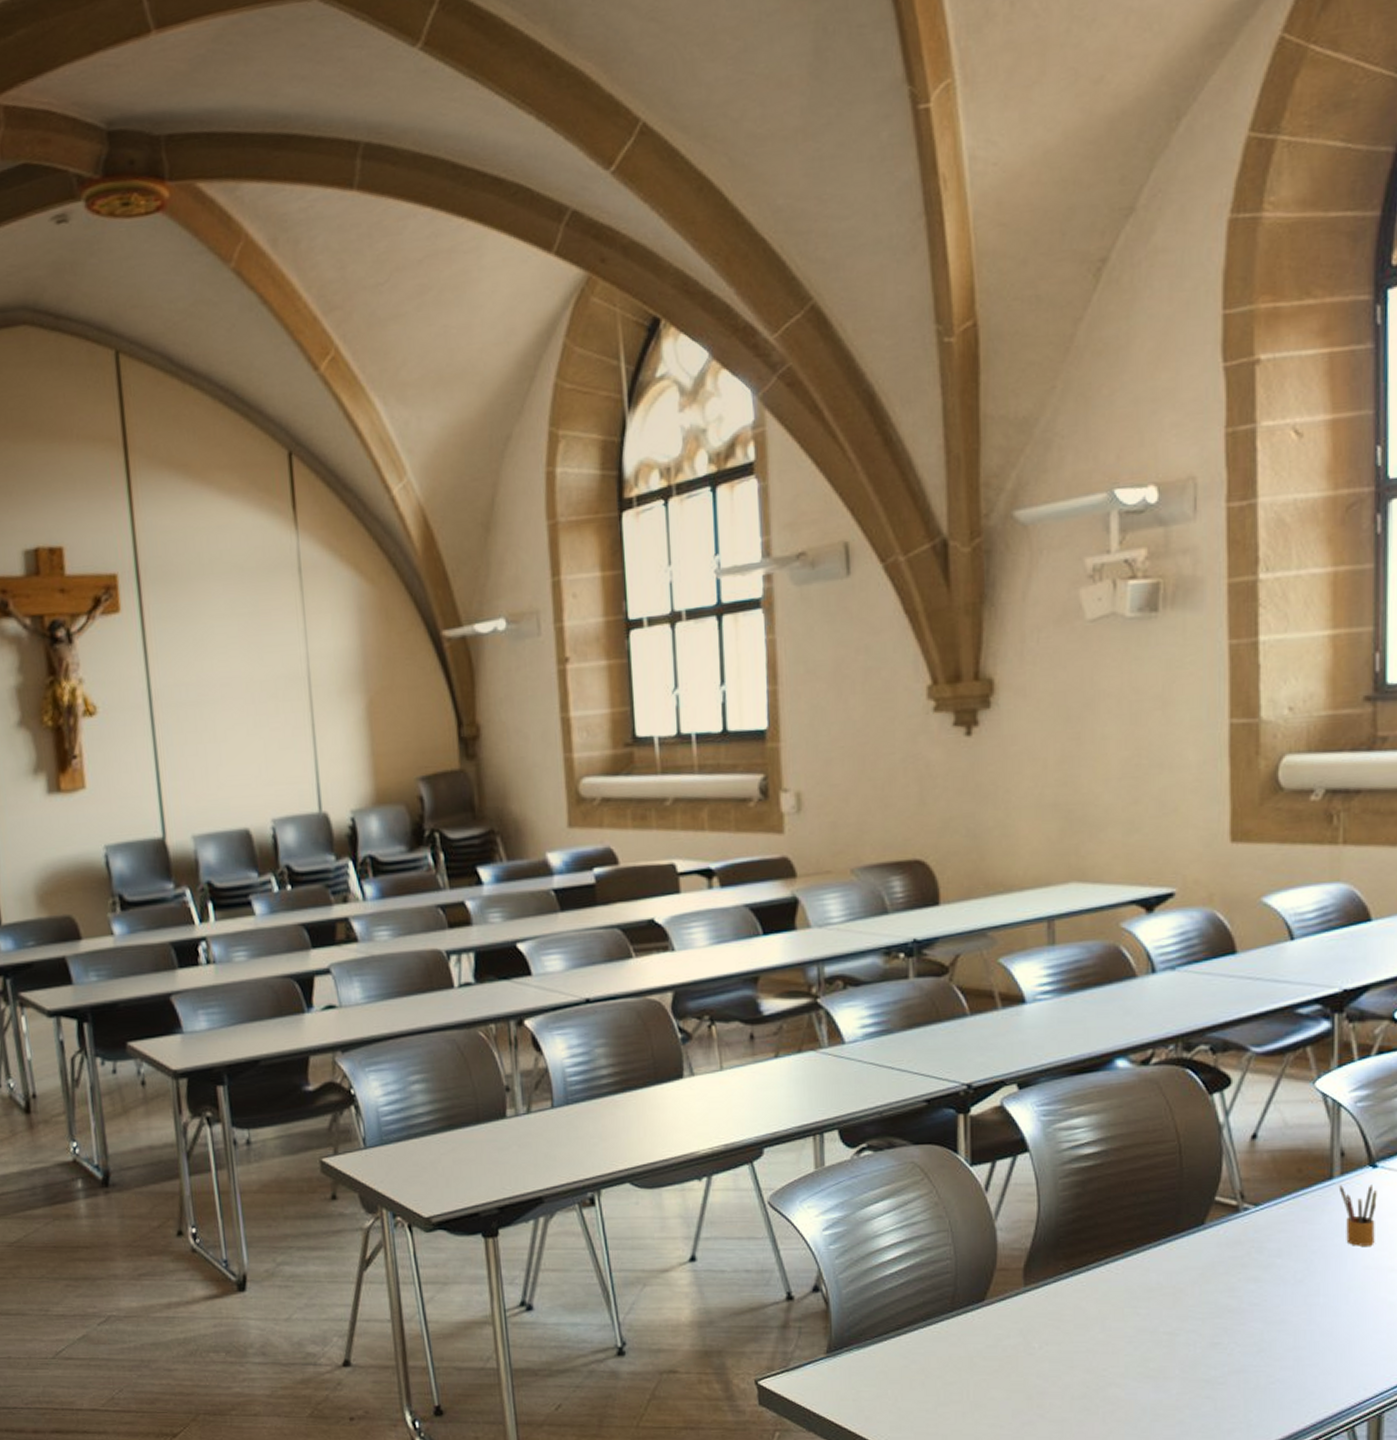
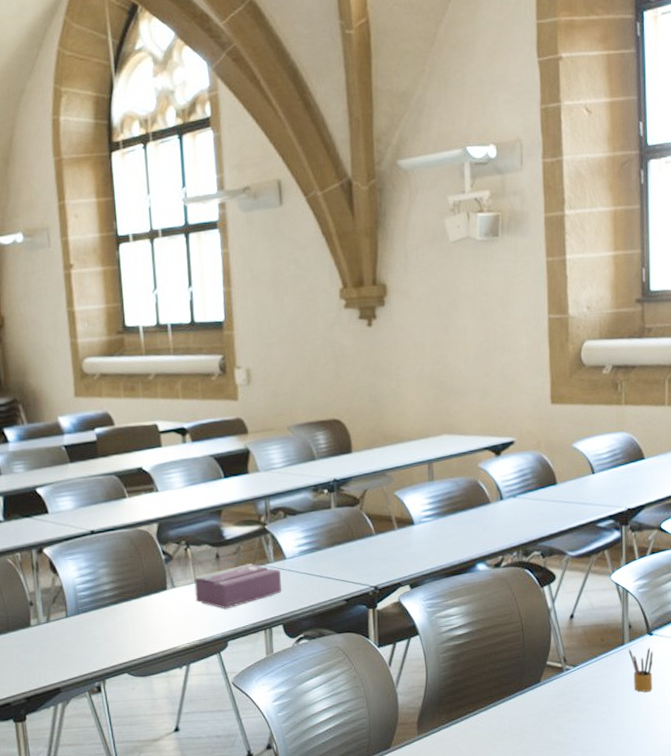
tissue box: none [720,1048,837,1106] -> present [194,563,281,609]

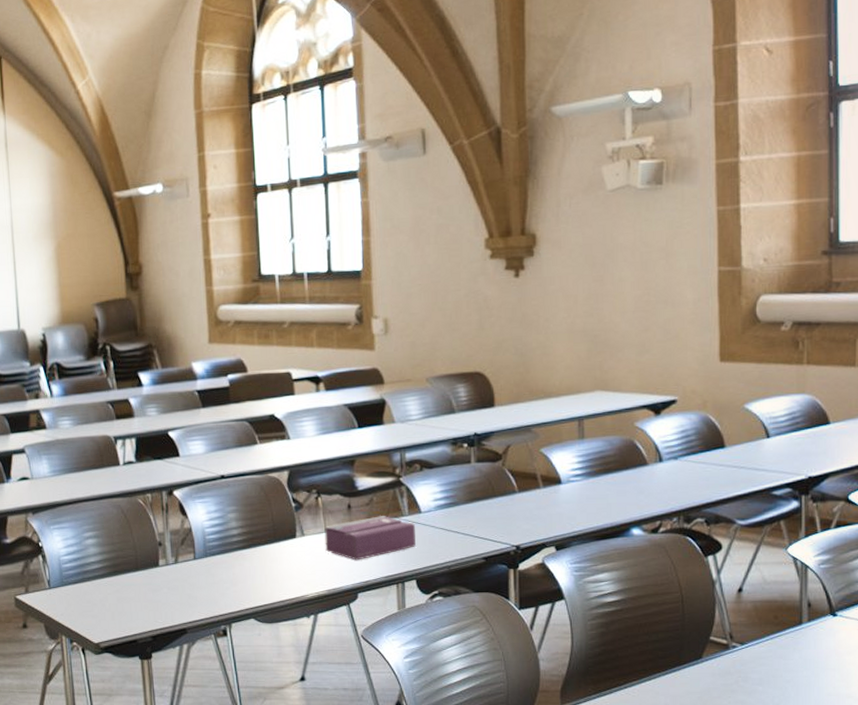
pencil box: present [628,647,653,692] -> none [807,628,837,678]

